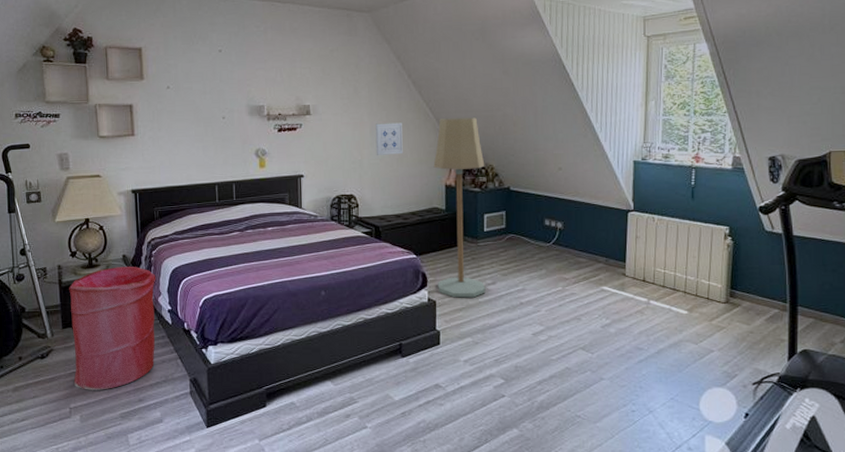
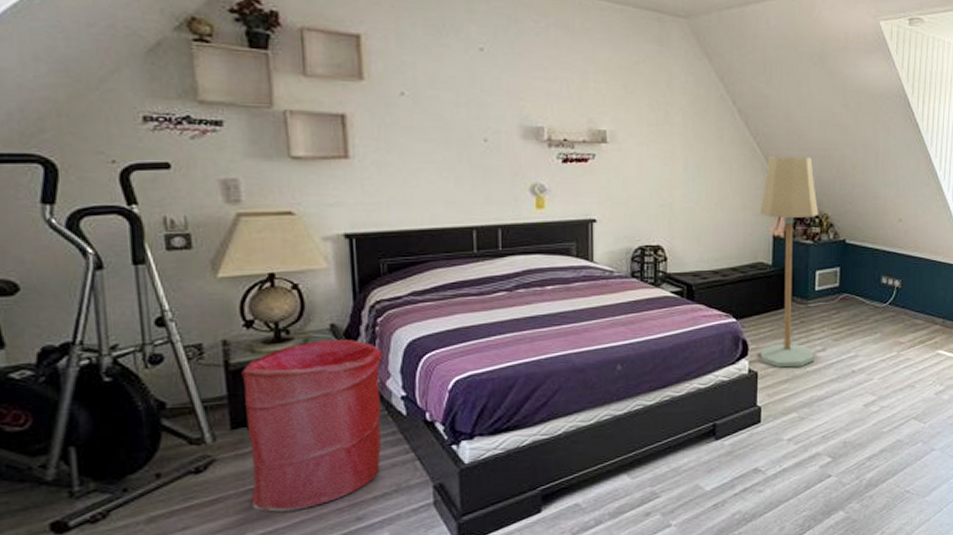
wall art: present [375,122,403,156] -> none [690,158,724,199]

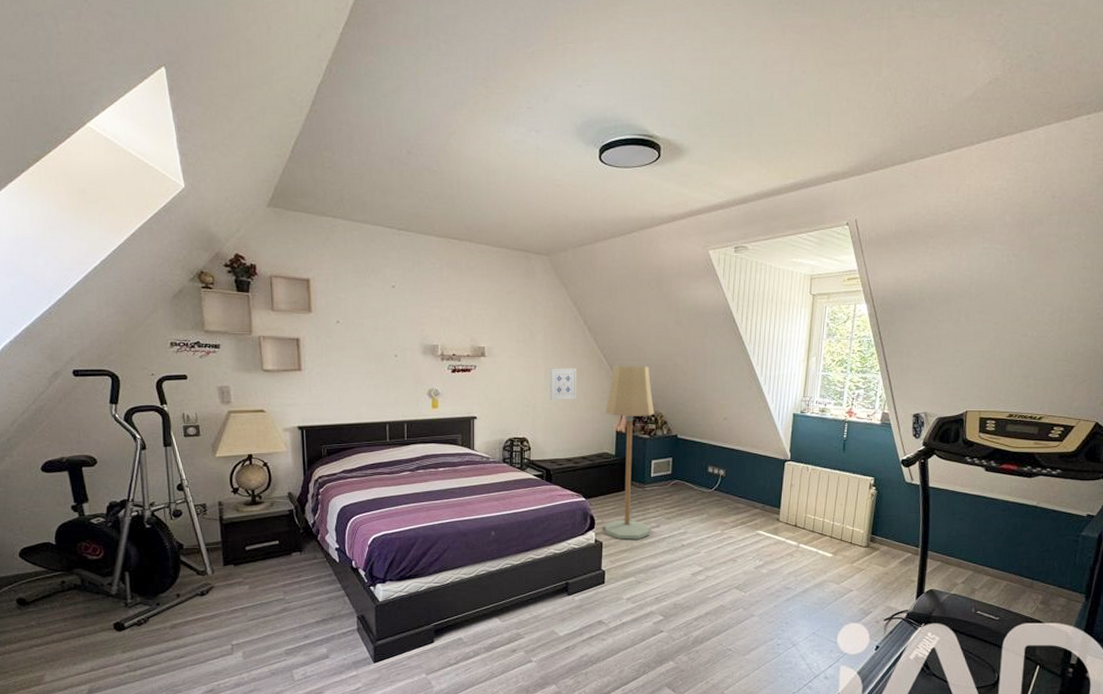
laundry hamper: present [241,340,383,512] -> none [230,504,323,627]
wall art: none [690,158,724,199] -> present [549,368,576,401]

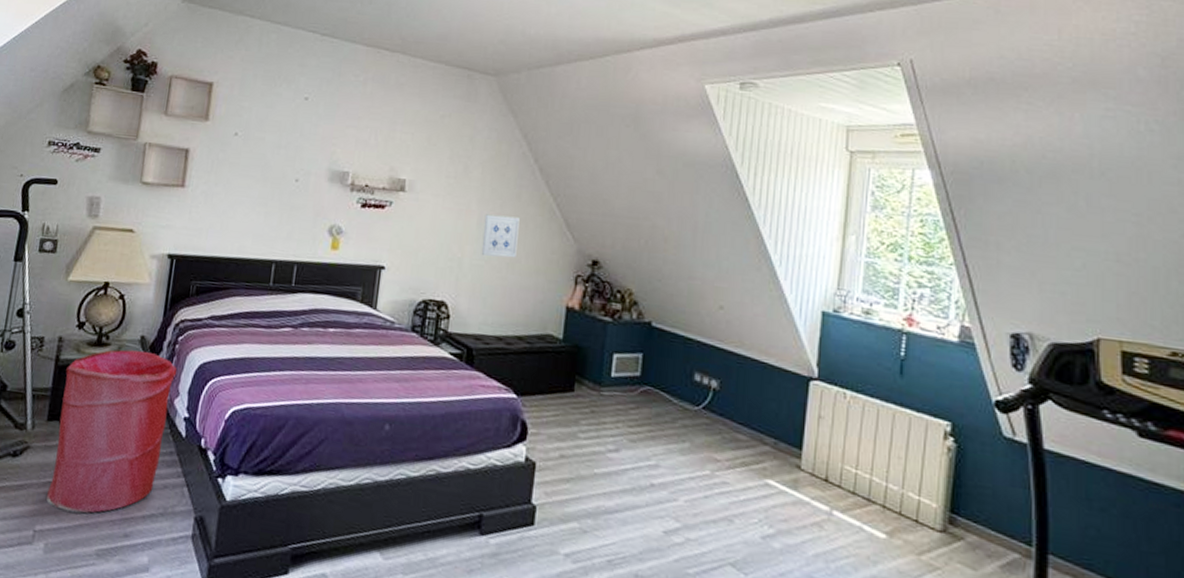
laundry hamper: none [230,504,323,627] -> present [46,349,177,514]
floor lamp: present [605,366,655,540] -> none [540,219,622,467]

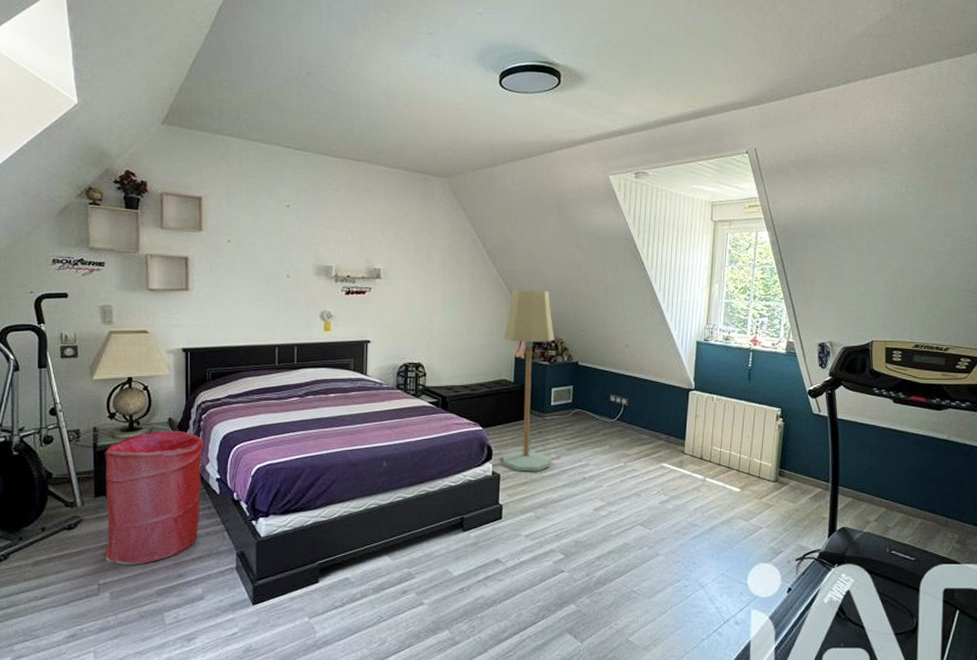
wall art: present [481,214,520,258] -> none [446,291,475,325]
floor lamp: none [540,219,622,467] -> present [503,290,555,472]

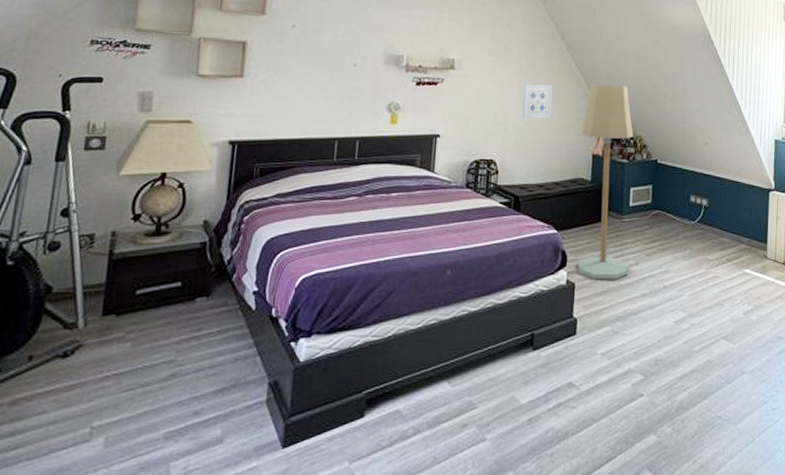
laundry hamper: present [105,431,205,565] -> none [105,235,244,401]
wall art: none [446,291,475,325] -> present [522,84,552,119]

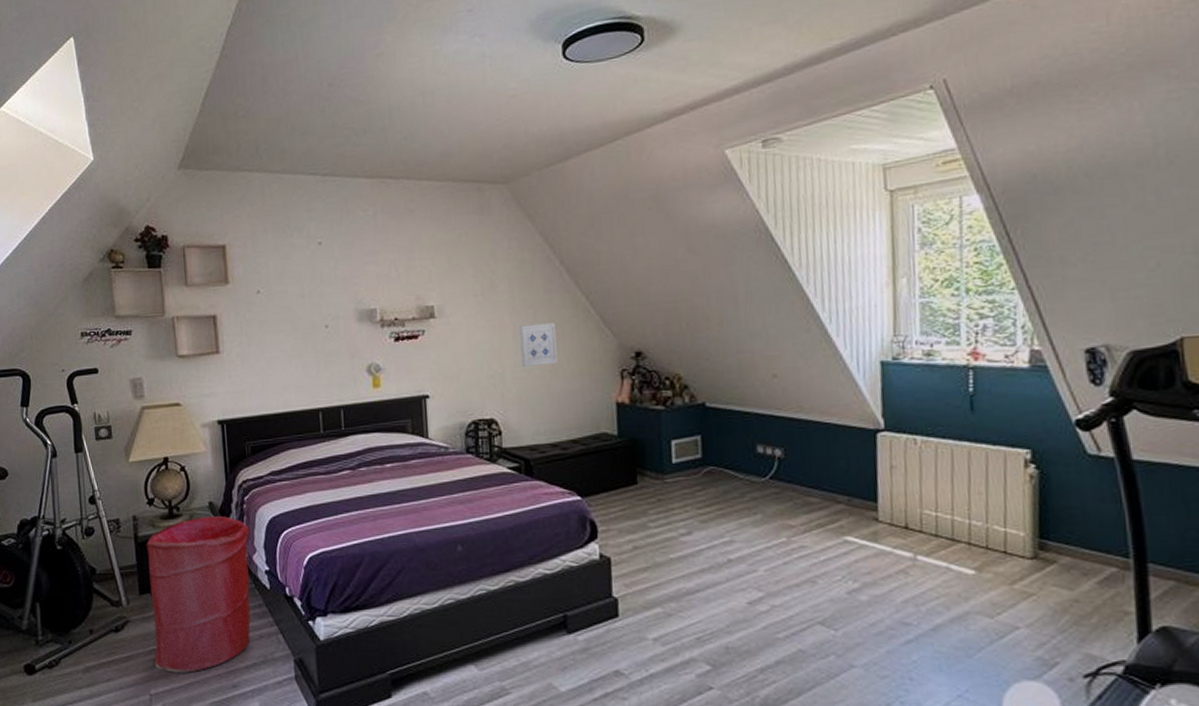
laundry hamper: none [105,235,244,401] -> present [146,516,251,673]
floor lamp: present [578,84,634,280] -> none [599,312,679,554]

